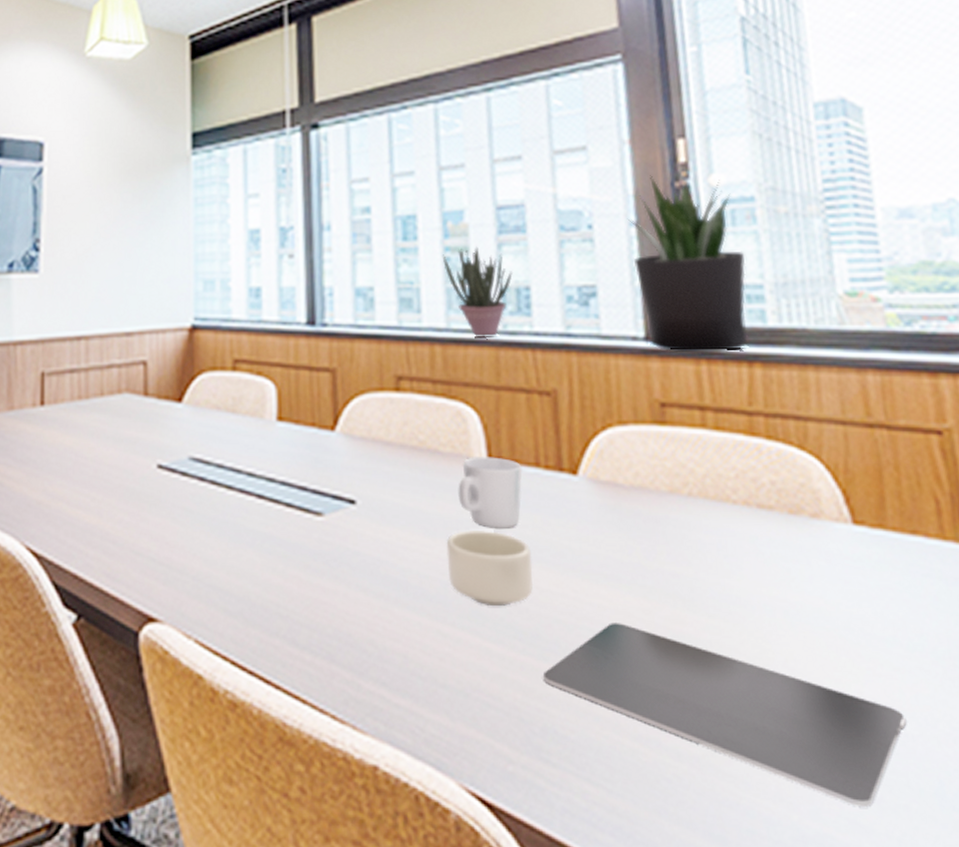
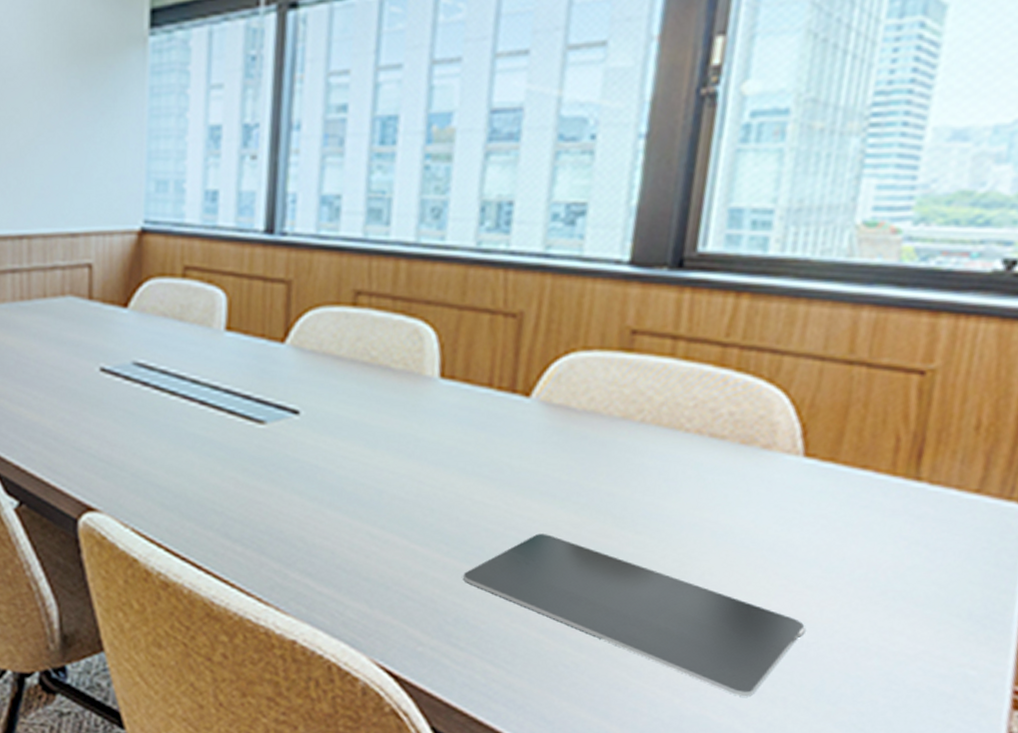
potted plant: present [442,246,513,337] -> none [421,154,497,255]
mug: present [446,529,534,606] -> none [384,444,471,514]
mug: present [458,457,523,528] -> none [404,375,474,444]
planter: present [627,175,749,353] -> none [634,79,763,282]

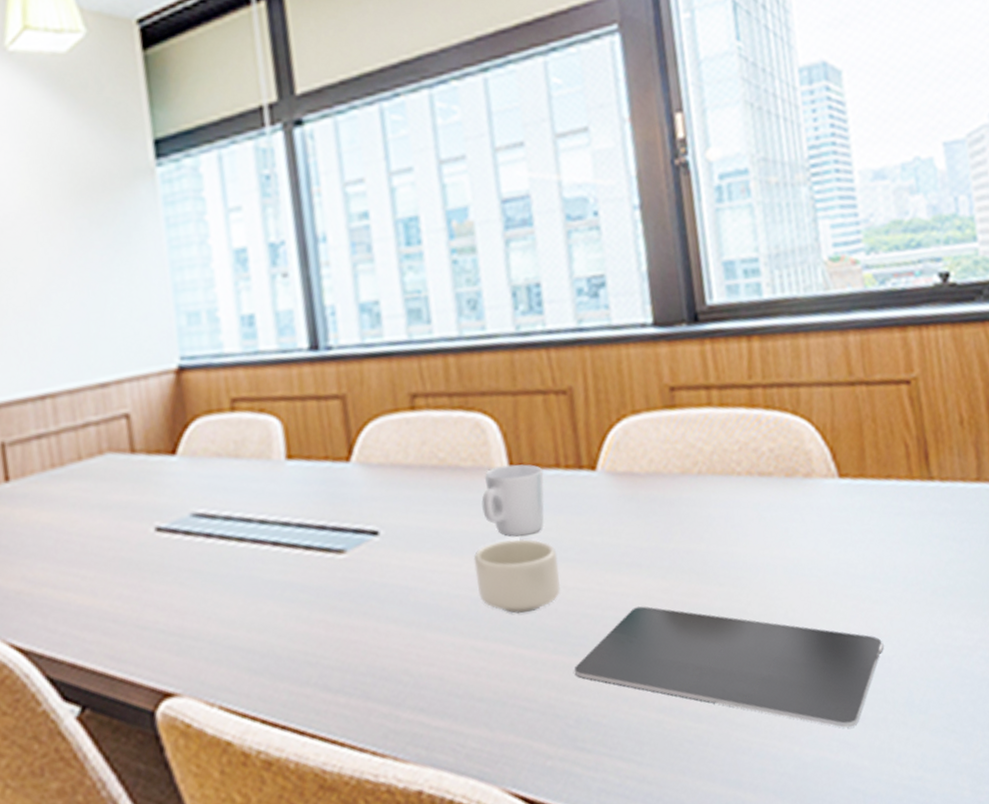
mug: none [384,444,471,514] -> present [473,538,561,614]
mug: none [404,375,474,444] -> present [481,464,545,537]

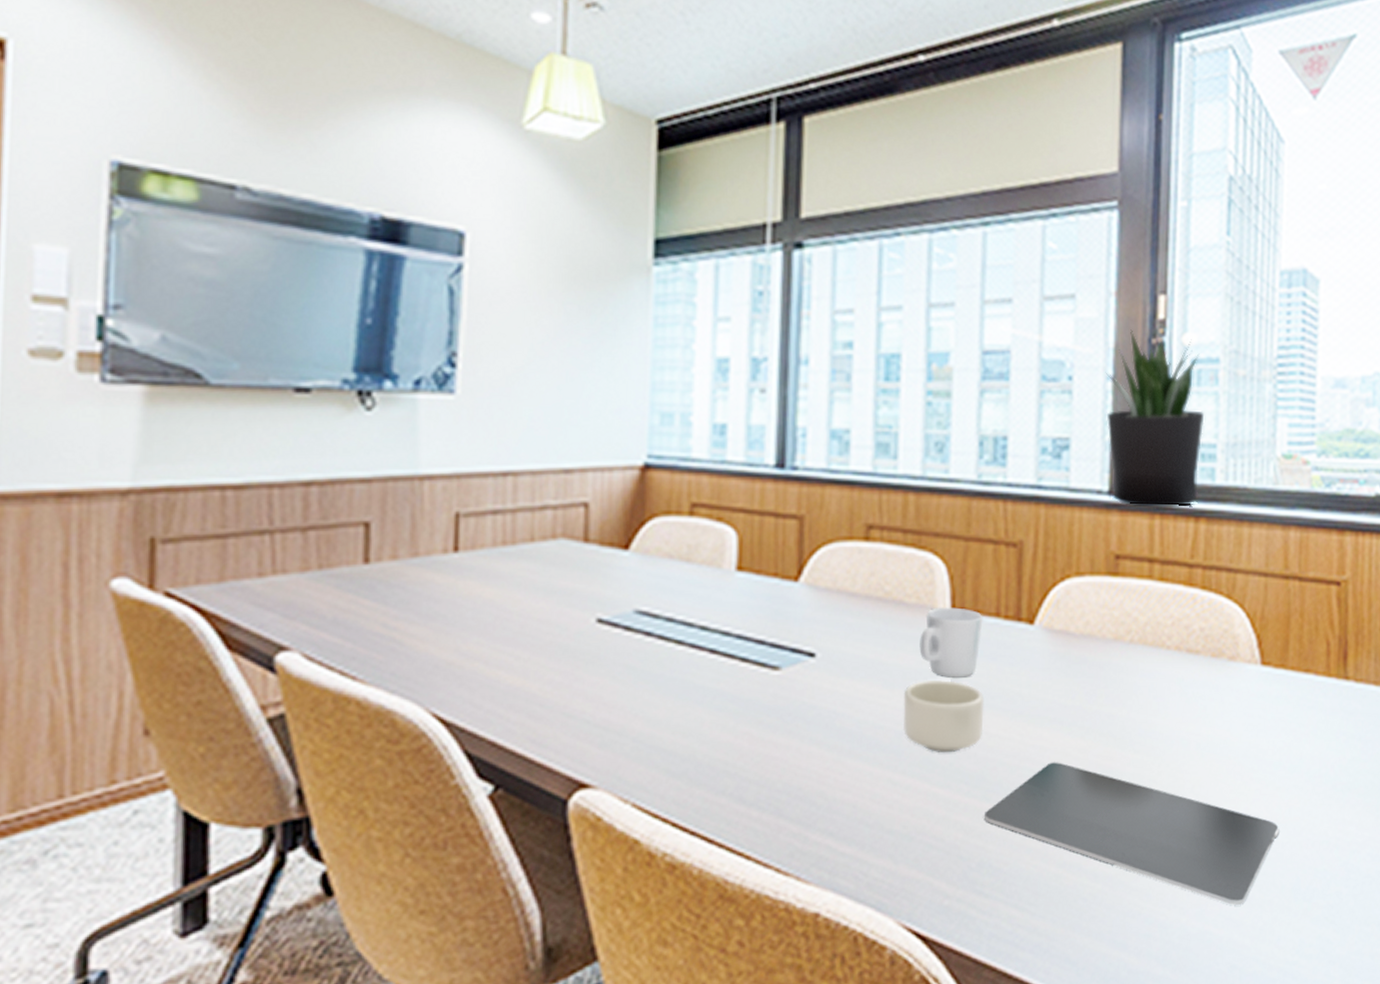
planter: none [631,154,747,336] -> present [1105,329,1205,508]

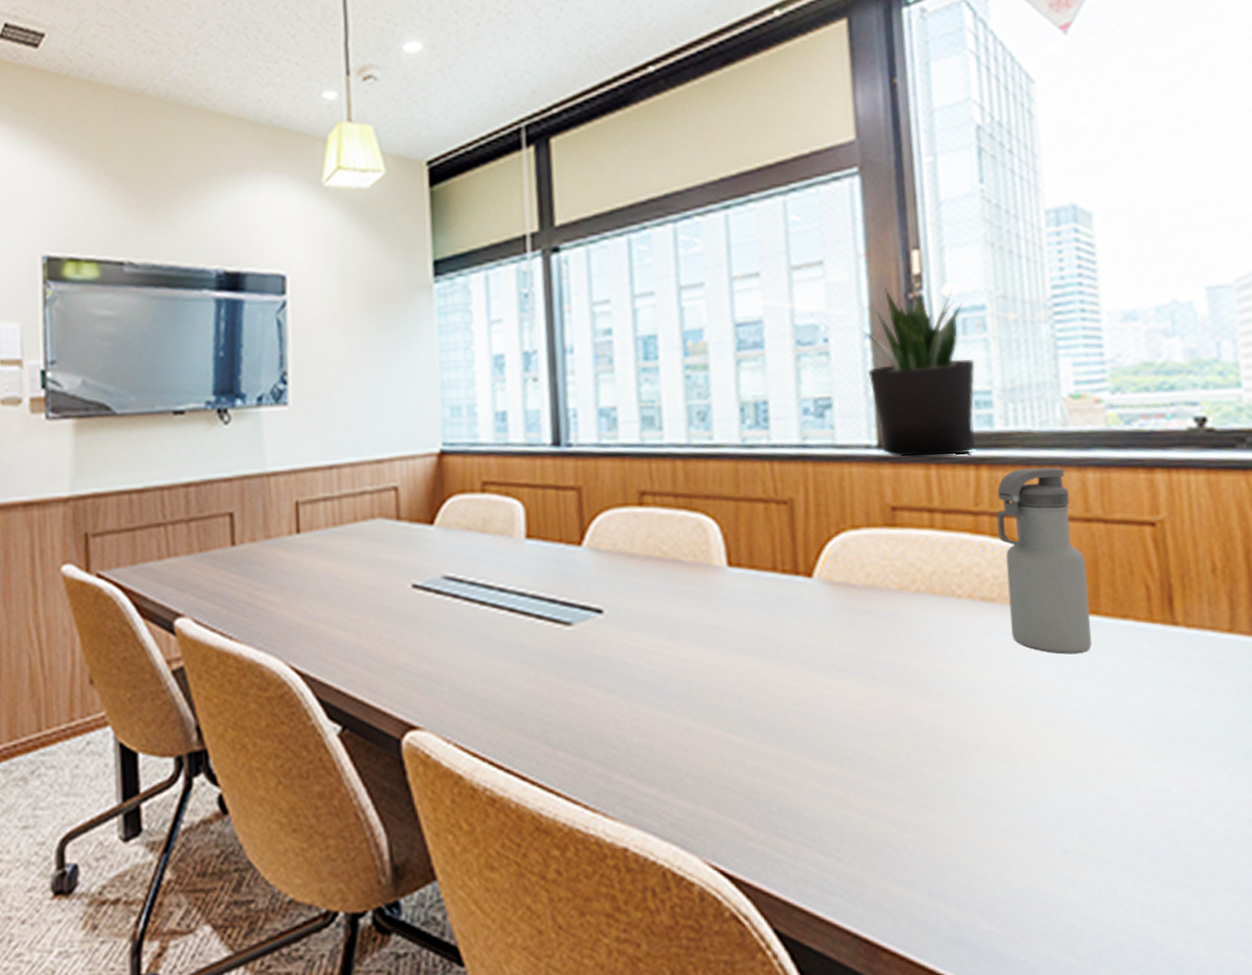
mug: present [903,679,985,752] -> none [689,631,771,701]
mug: present [919,607,983,678] -> none [699,564,761,630]
tablet: present [985,762,1280,906] -> none [780,711,1111,863]
water bottle: none [1208,523,1280,706] -> present [996,467,1092,654]

